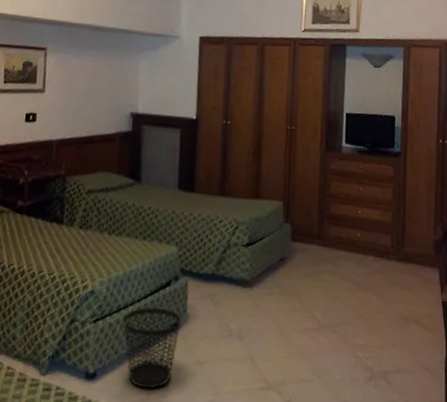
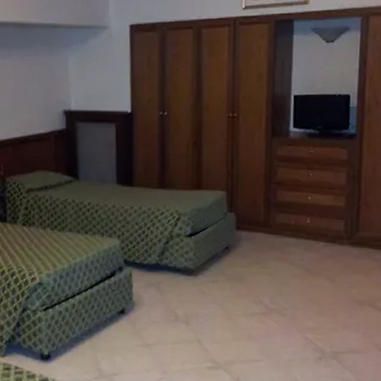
wastebasket: present [123,307,181,389] -> none [72,296,127,369]

